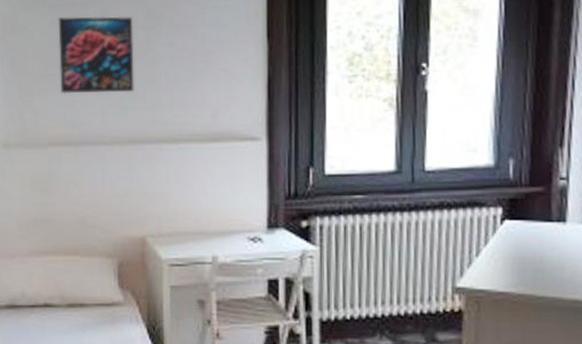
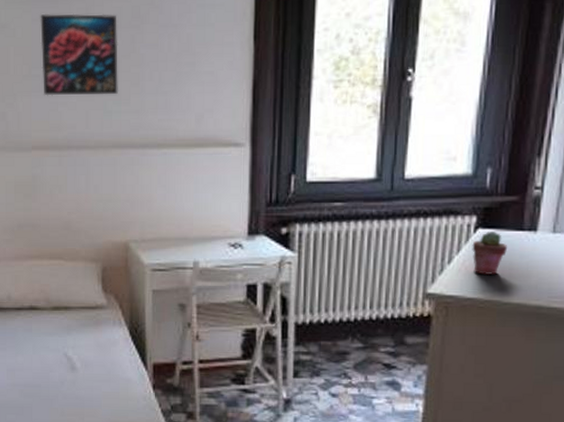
potted succulent: none [500,223,536,269] -> present [472,232,507,276]

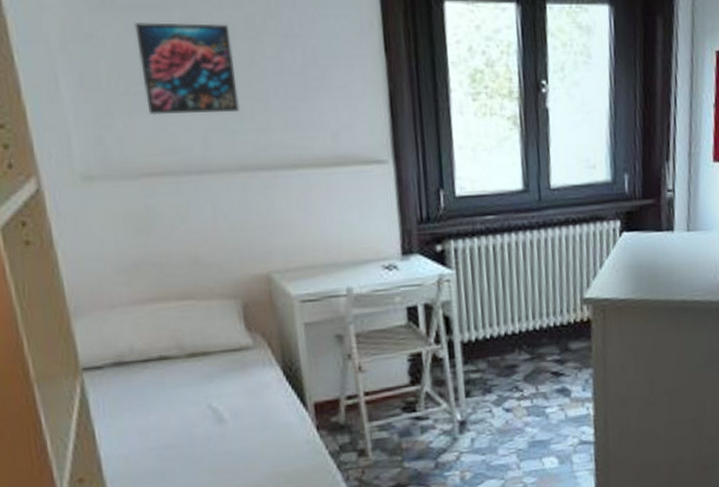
potted succulent: present [472,232,507,276] -> none [619,234,650,276]

